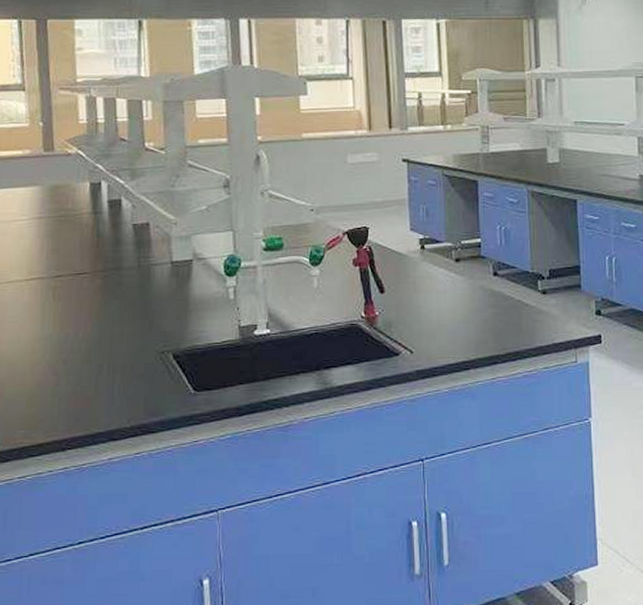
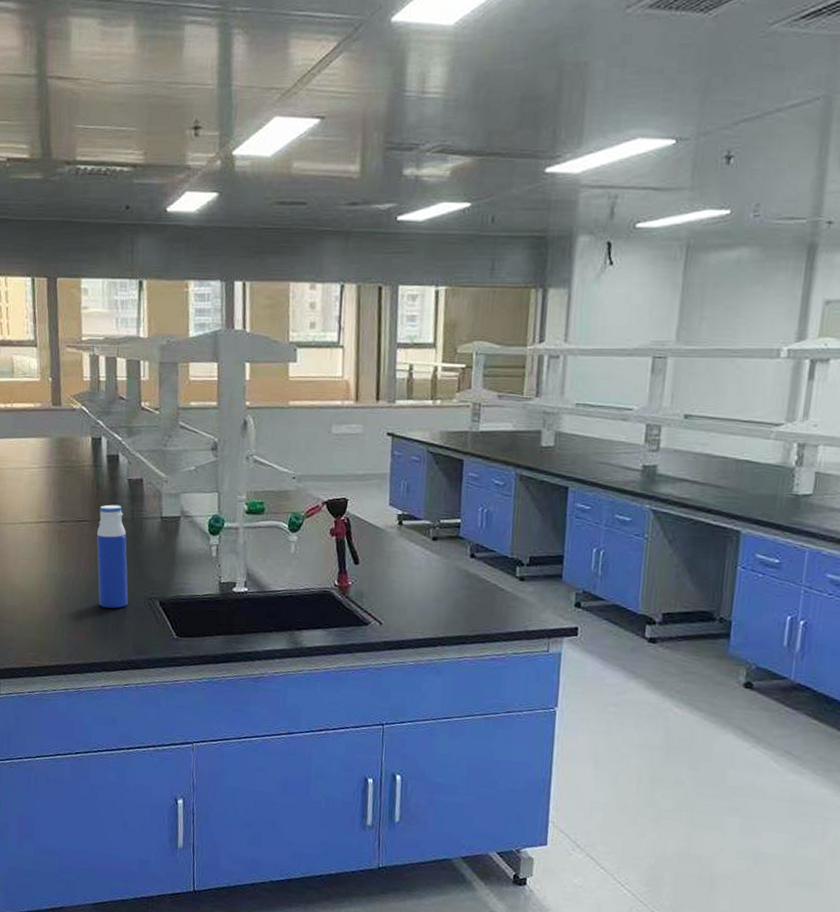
water bottle: none [98,253,137,368] -> present [96,504,128,609]

